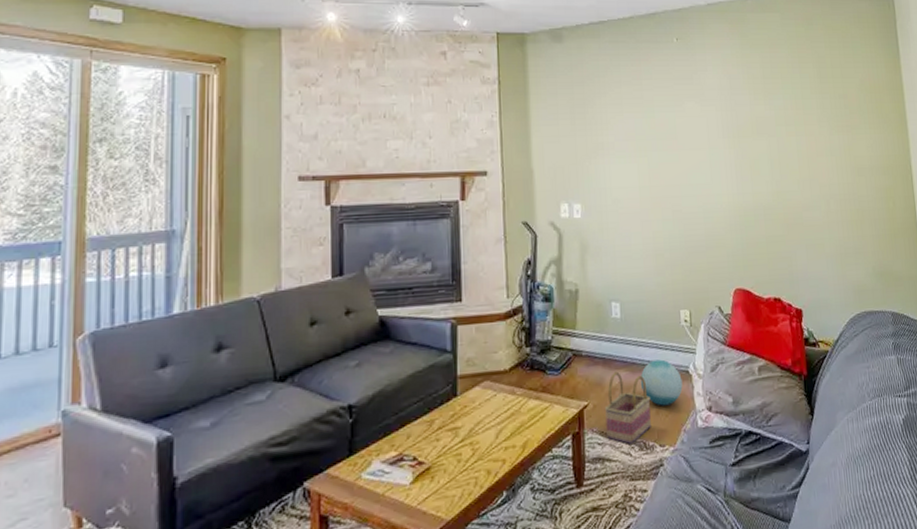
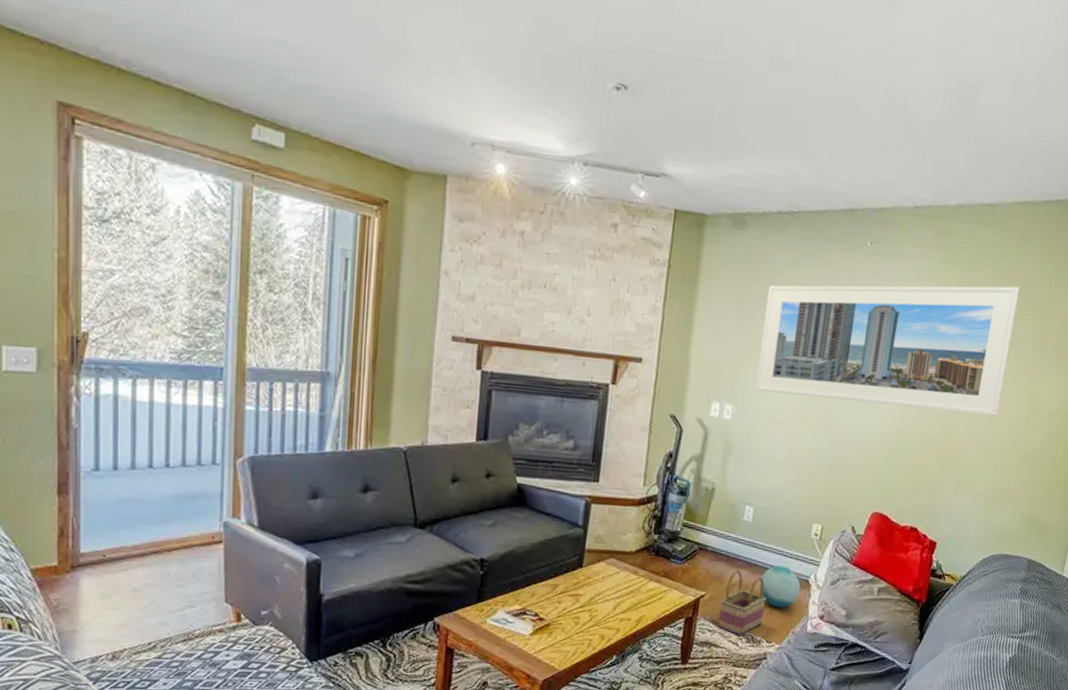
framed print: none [594,60,825,187] -> present [755,285,1019,416]

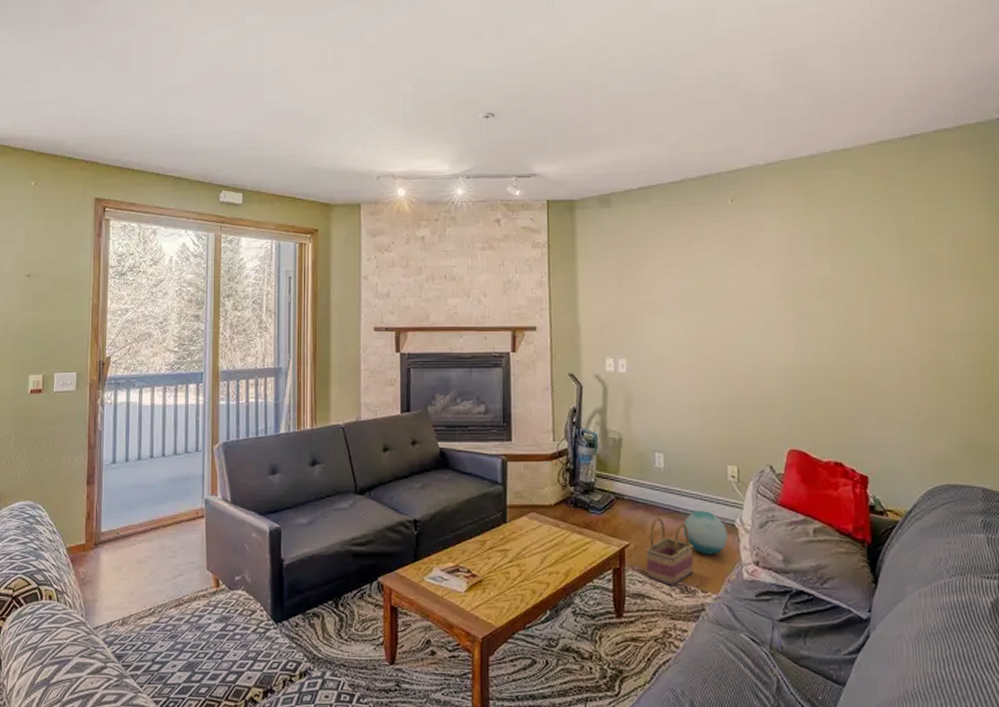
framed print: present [755,285,1019,416] -> none [642,217,903,344]

